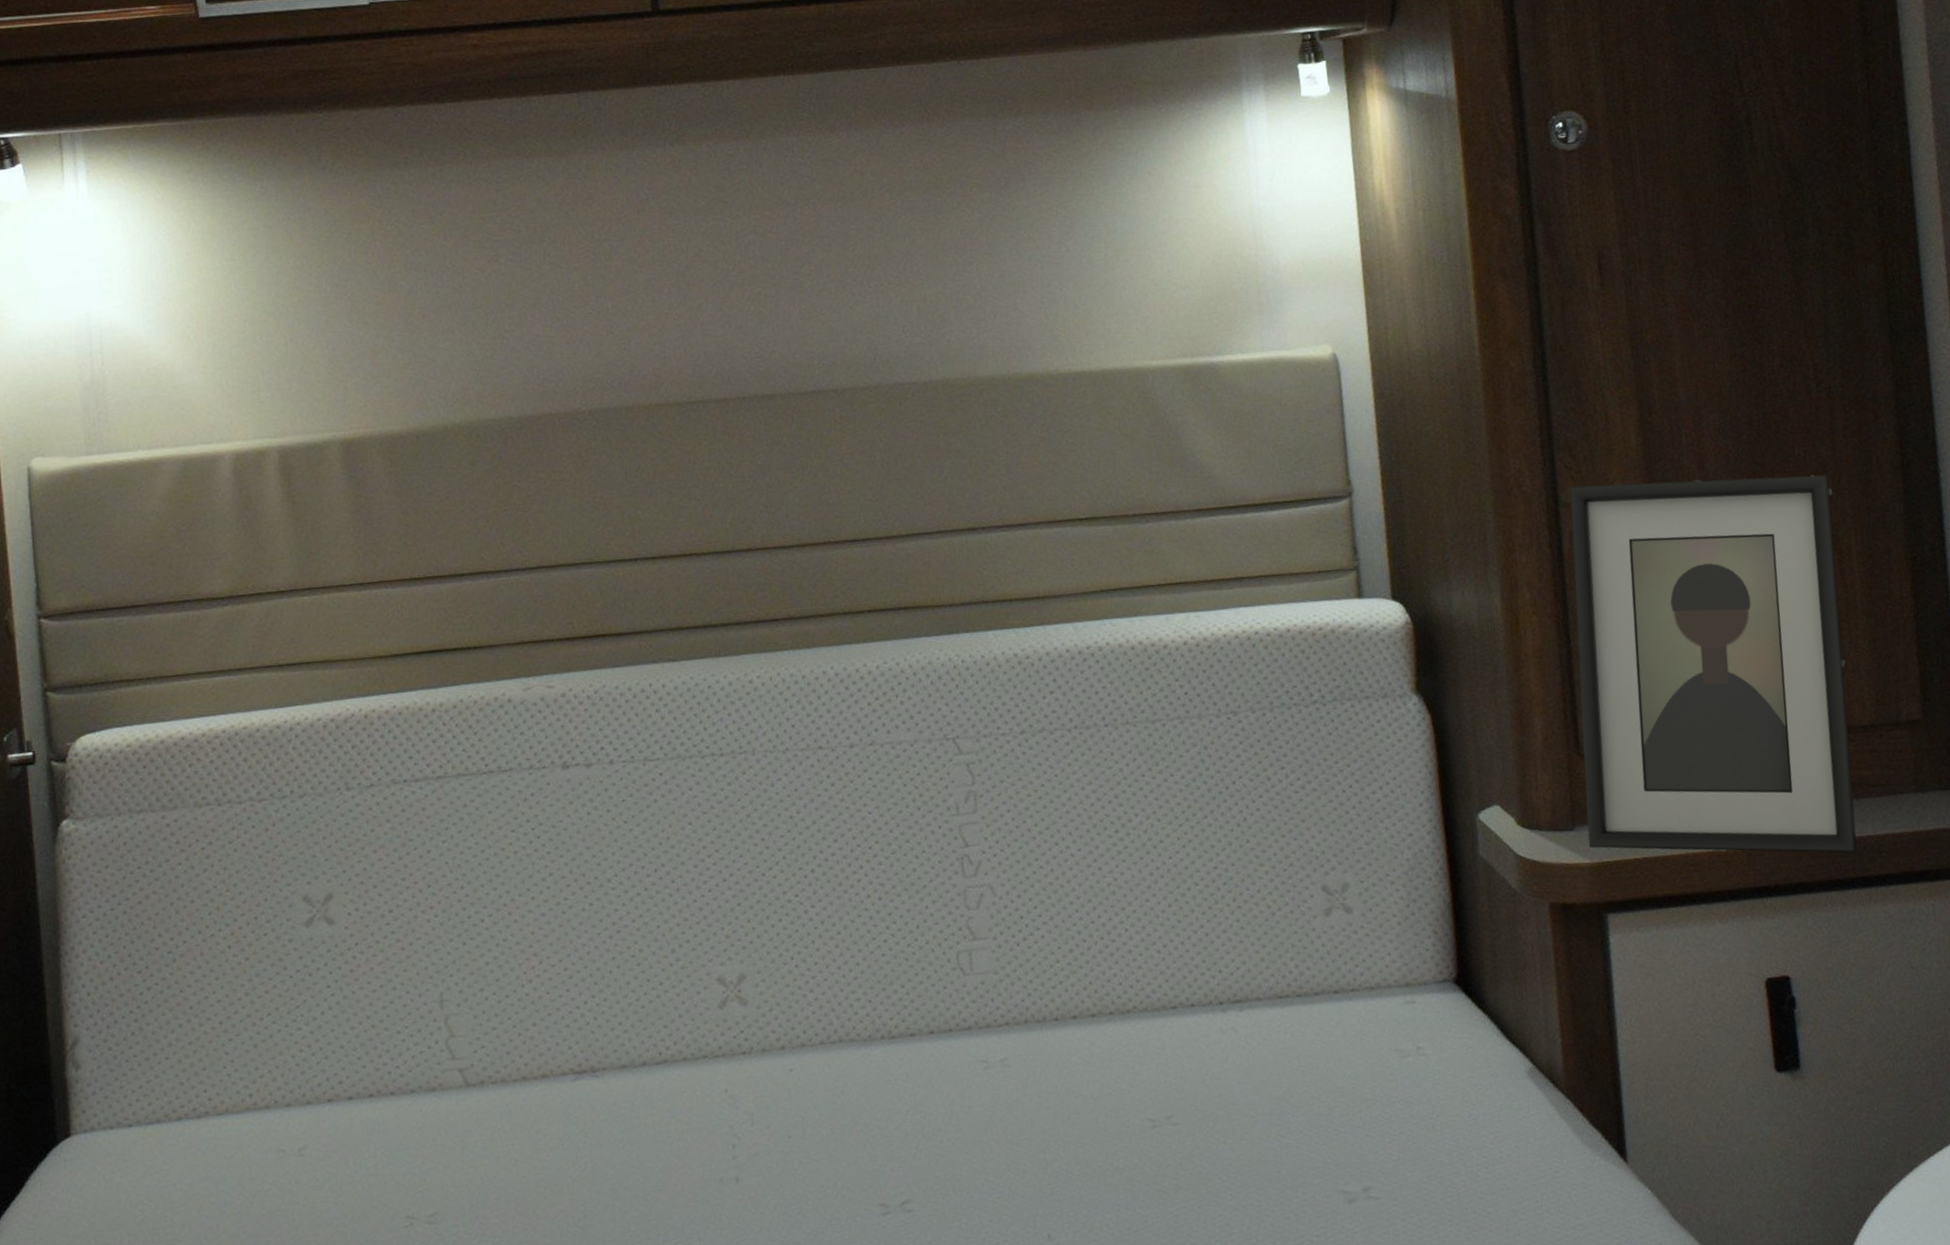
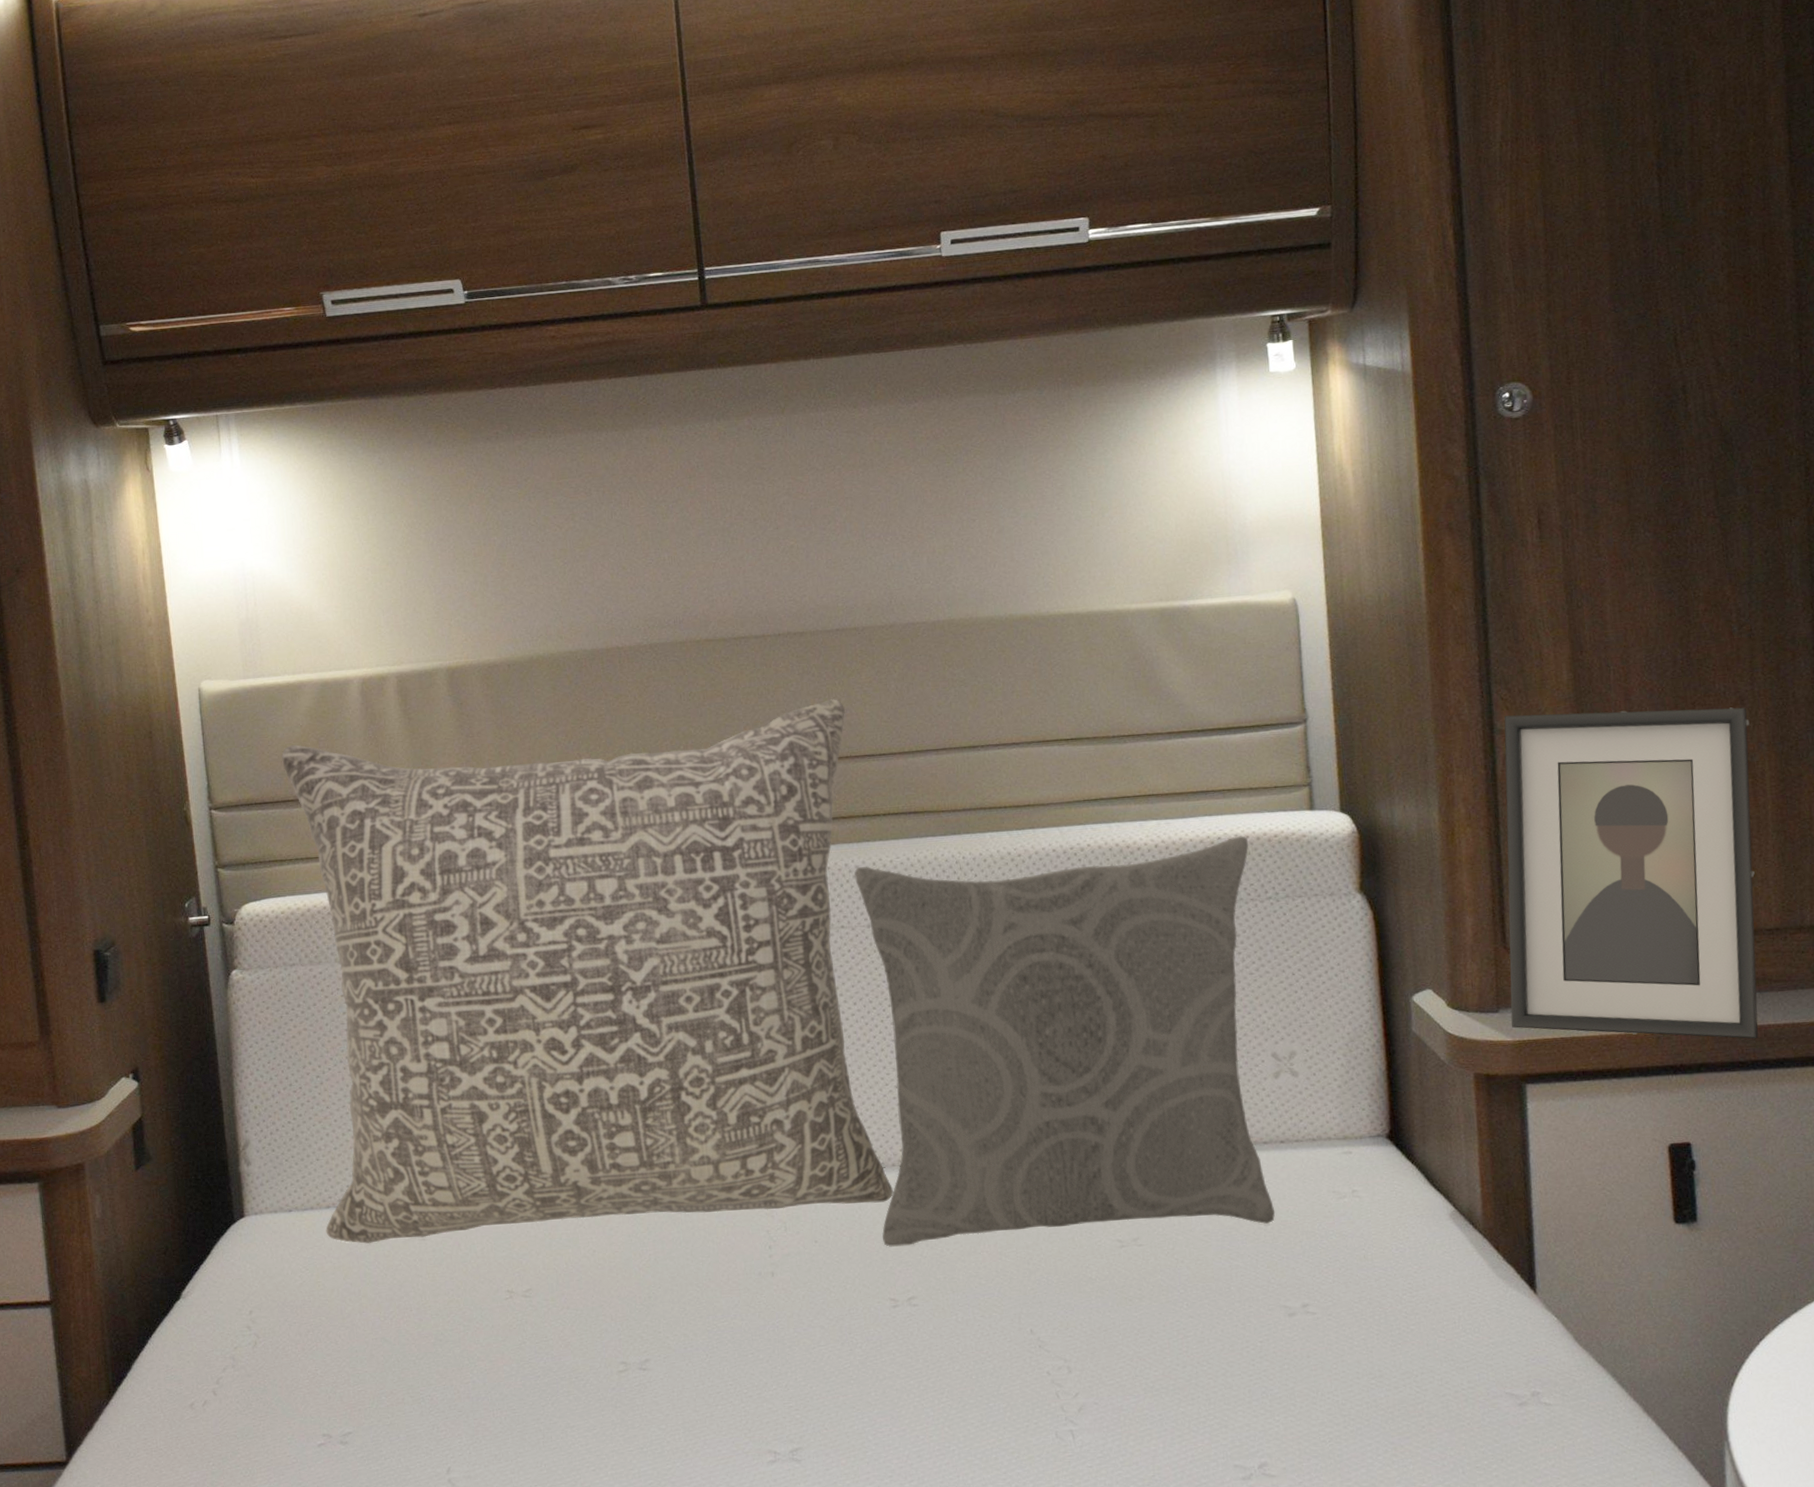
pillow: none [132,474,883,1164] -> present [281,699,893,1244]
pillow: none [833,629,1330,1140] -> present [854,836,1275,1247]

